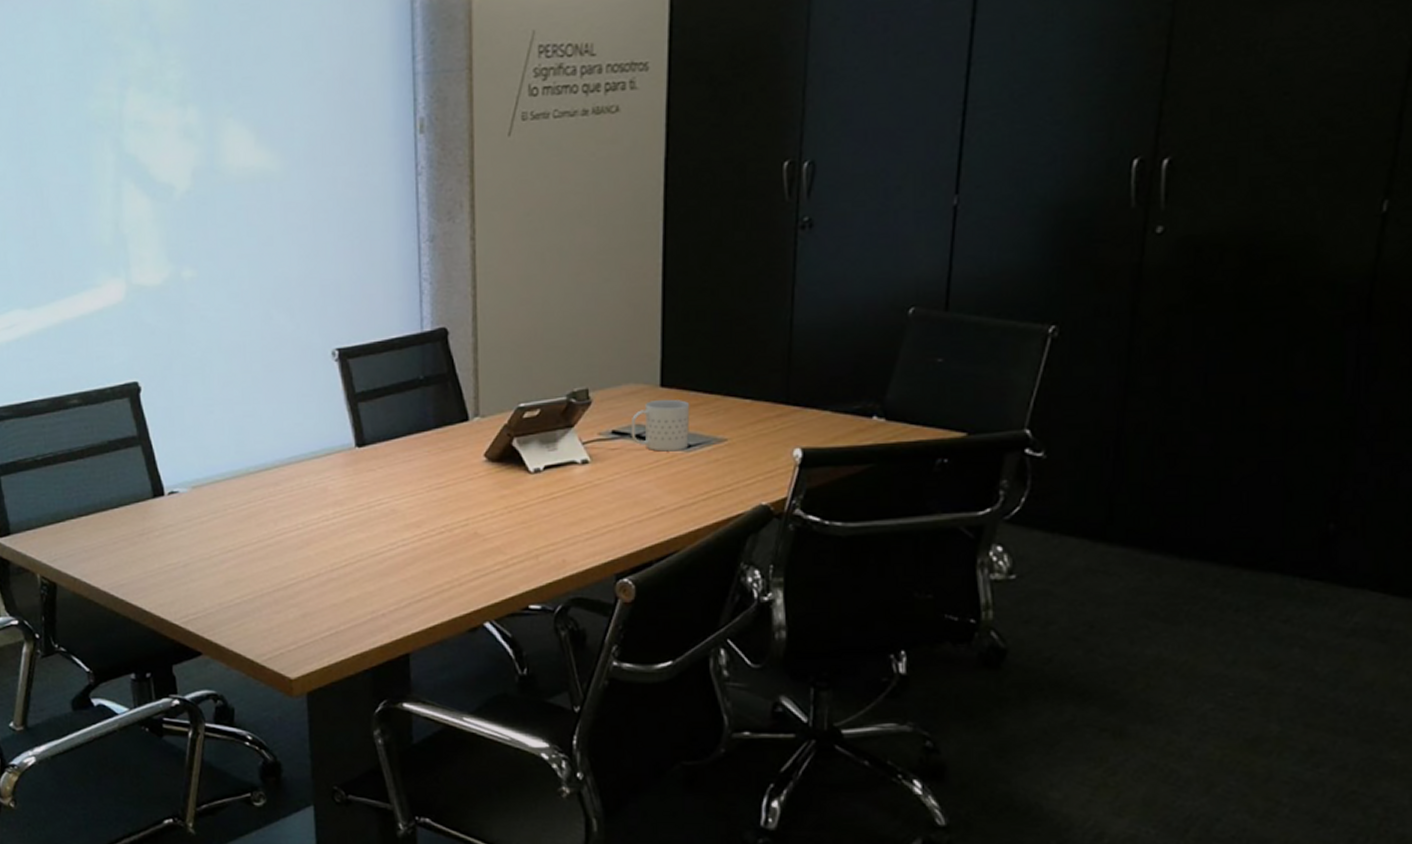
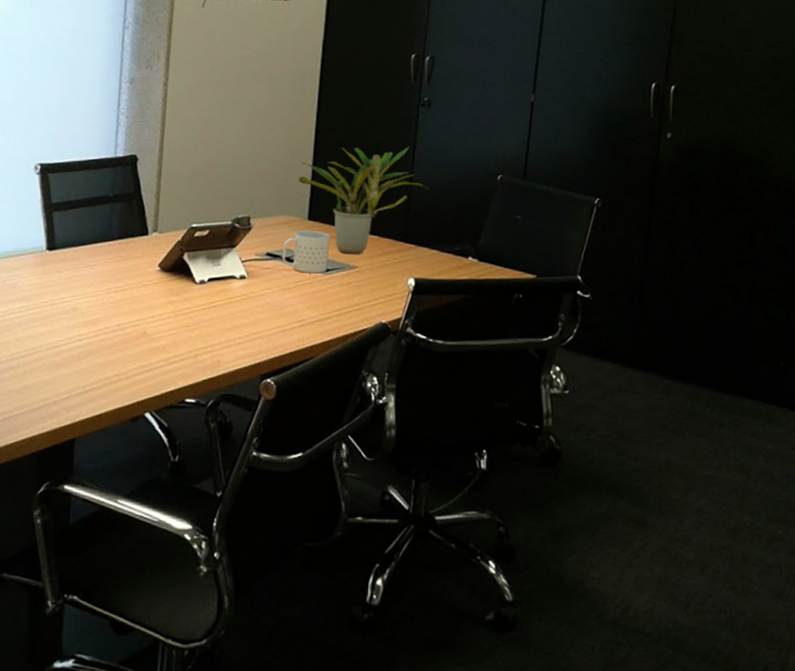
potted plant: none [644,282,815,424] -> present [298,146,429,254]

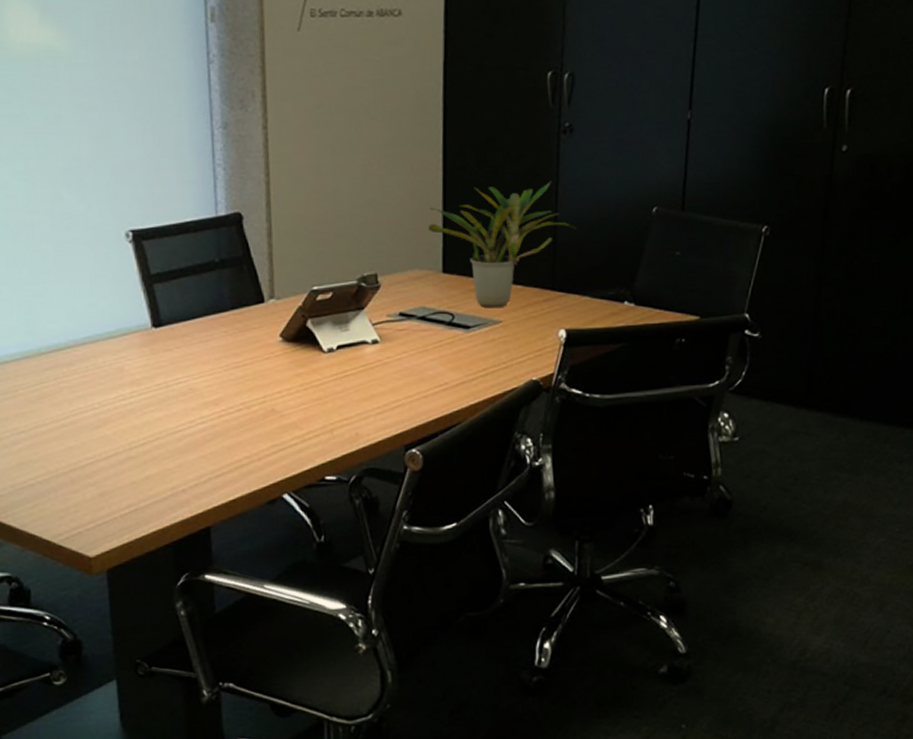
mug: present [281,230,331,274] -> none [416,284,470,332]

